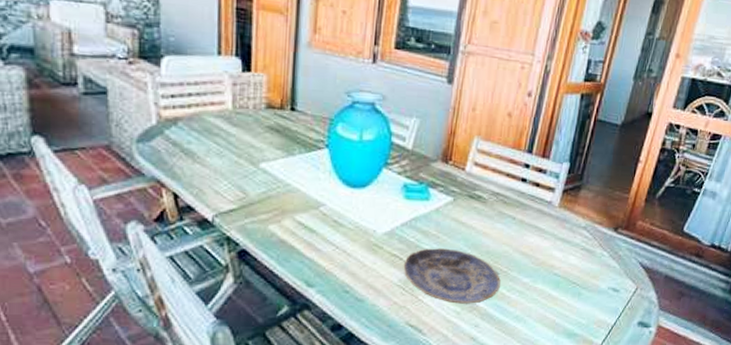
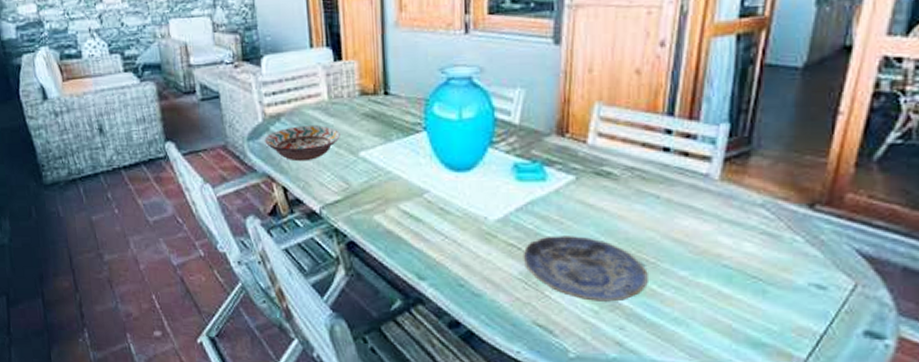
decorative bowl: none [157,132,242,169] -> present [264,126,340,162]

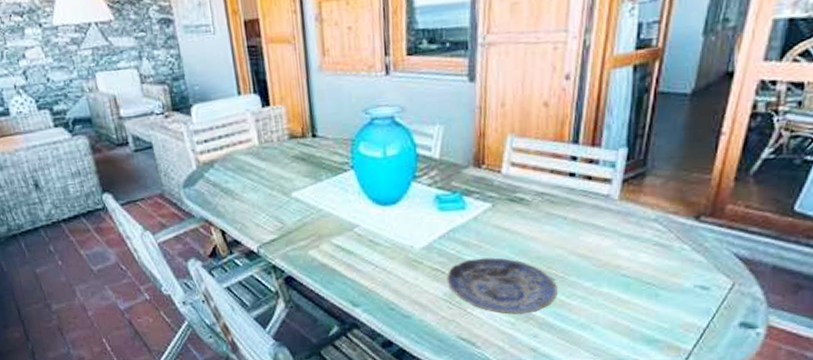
decorative bowl: present [264,126,340,162] -> none [200,170,273,205]

